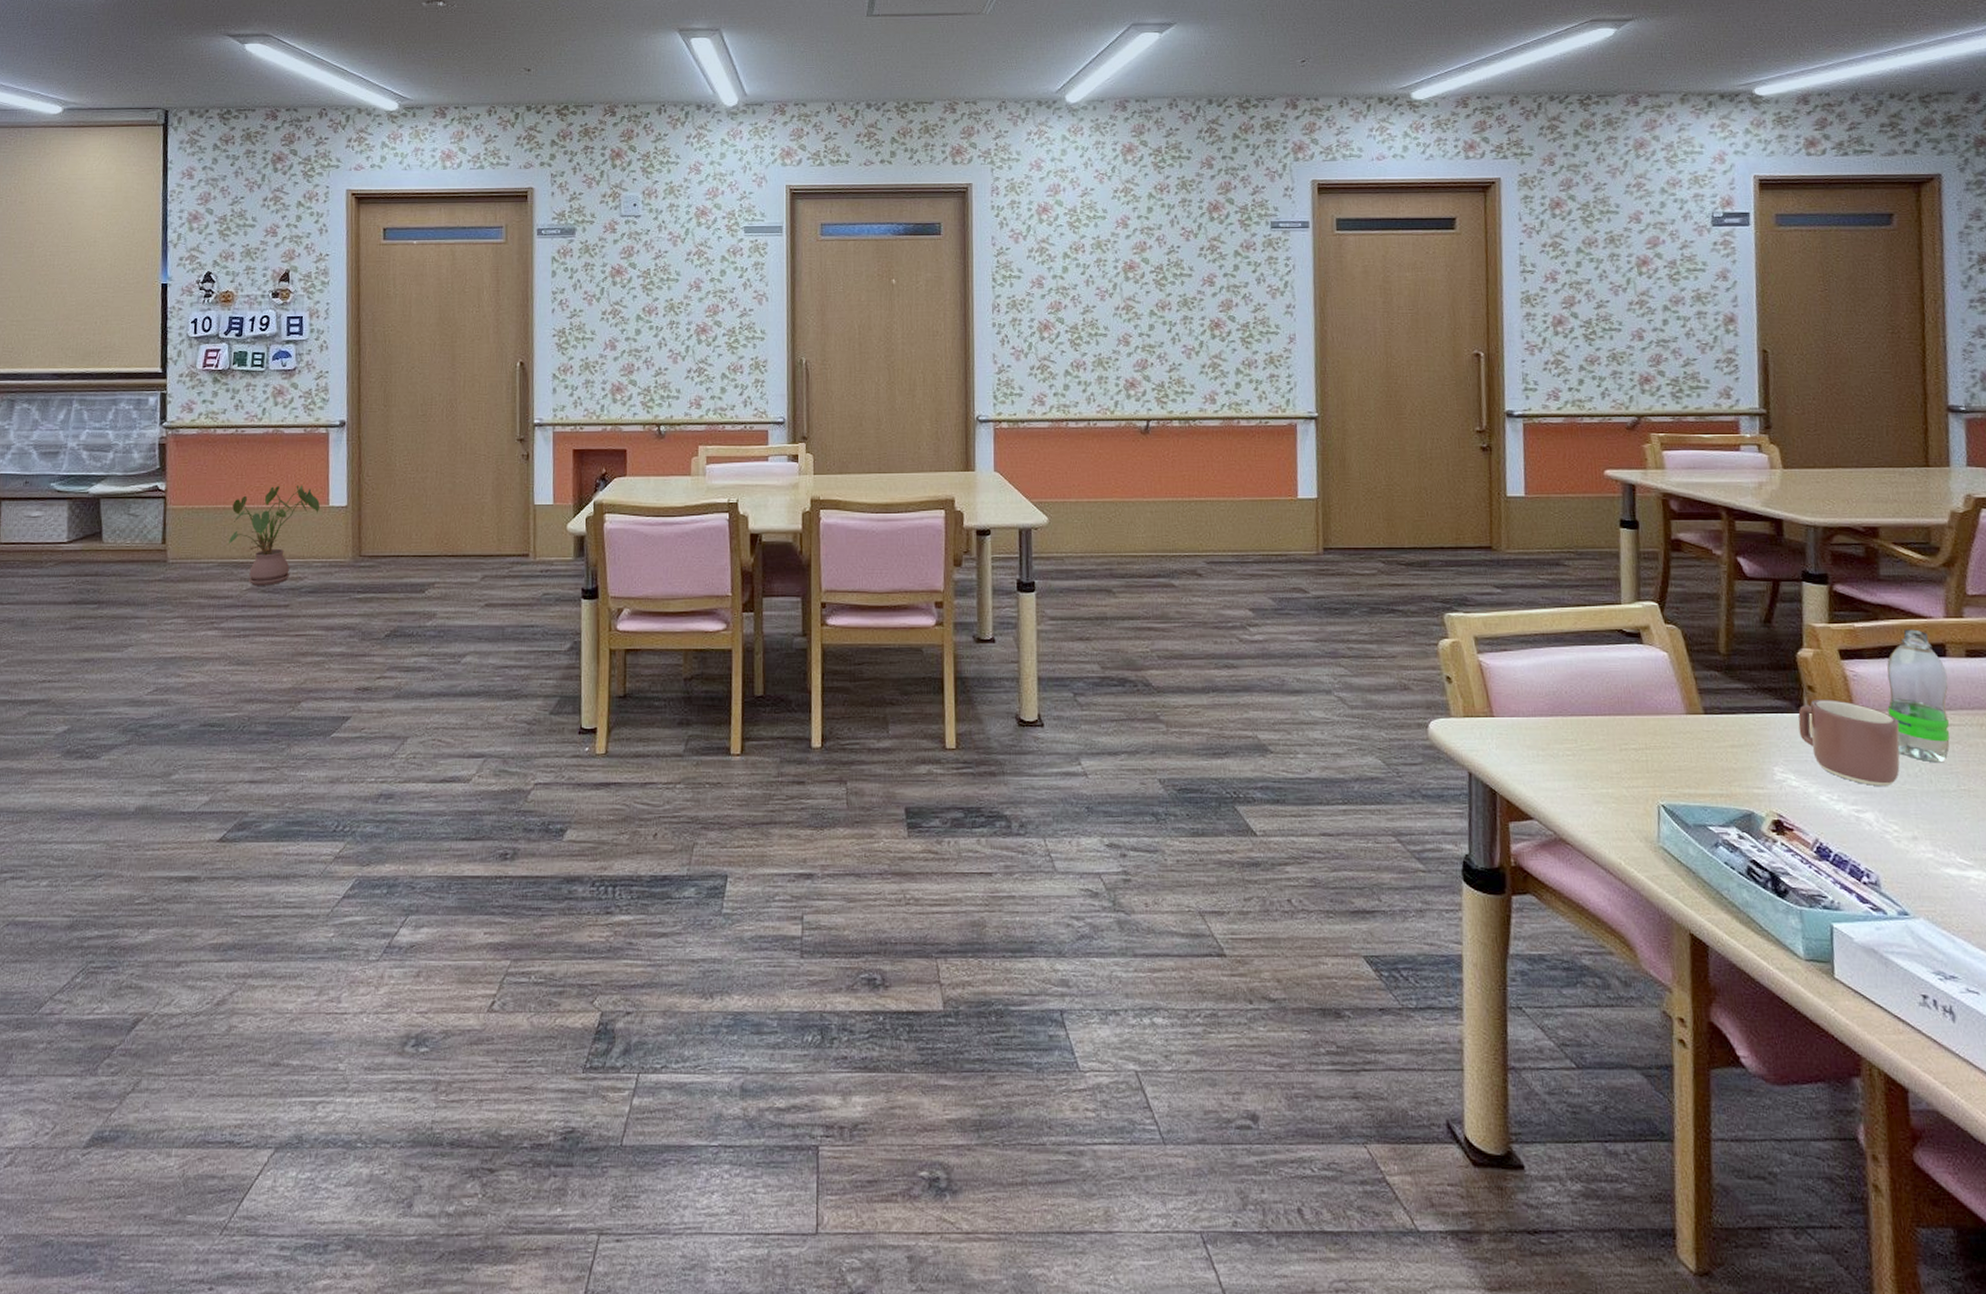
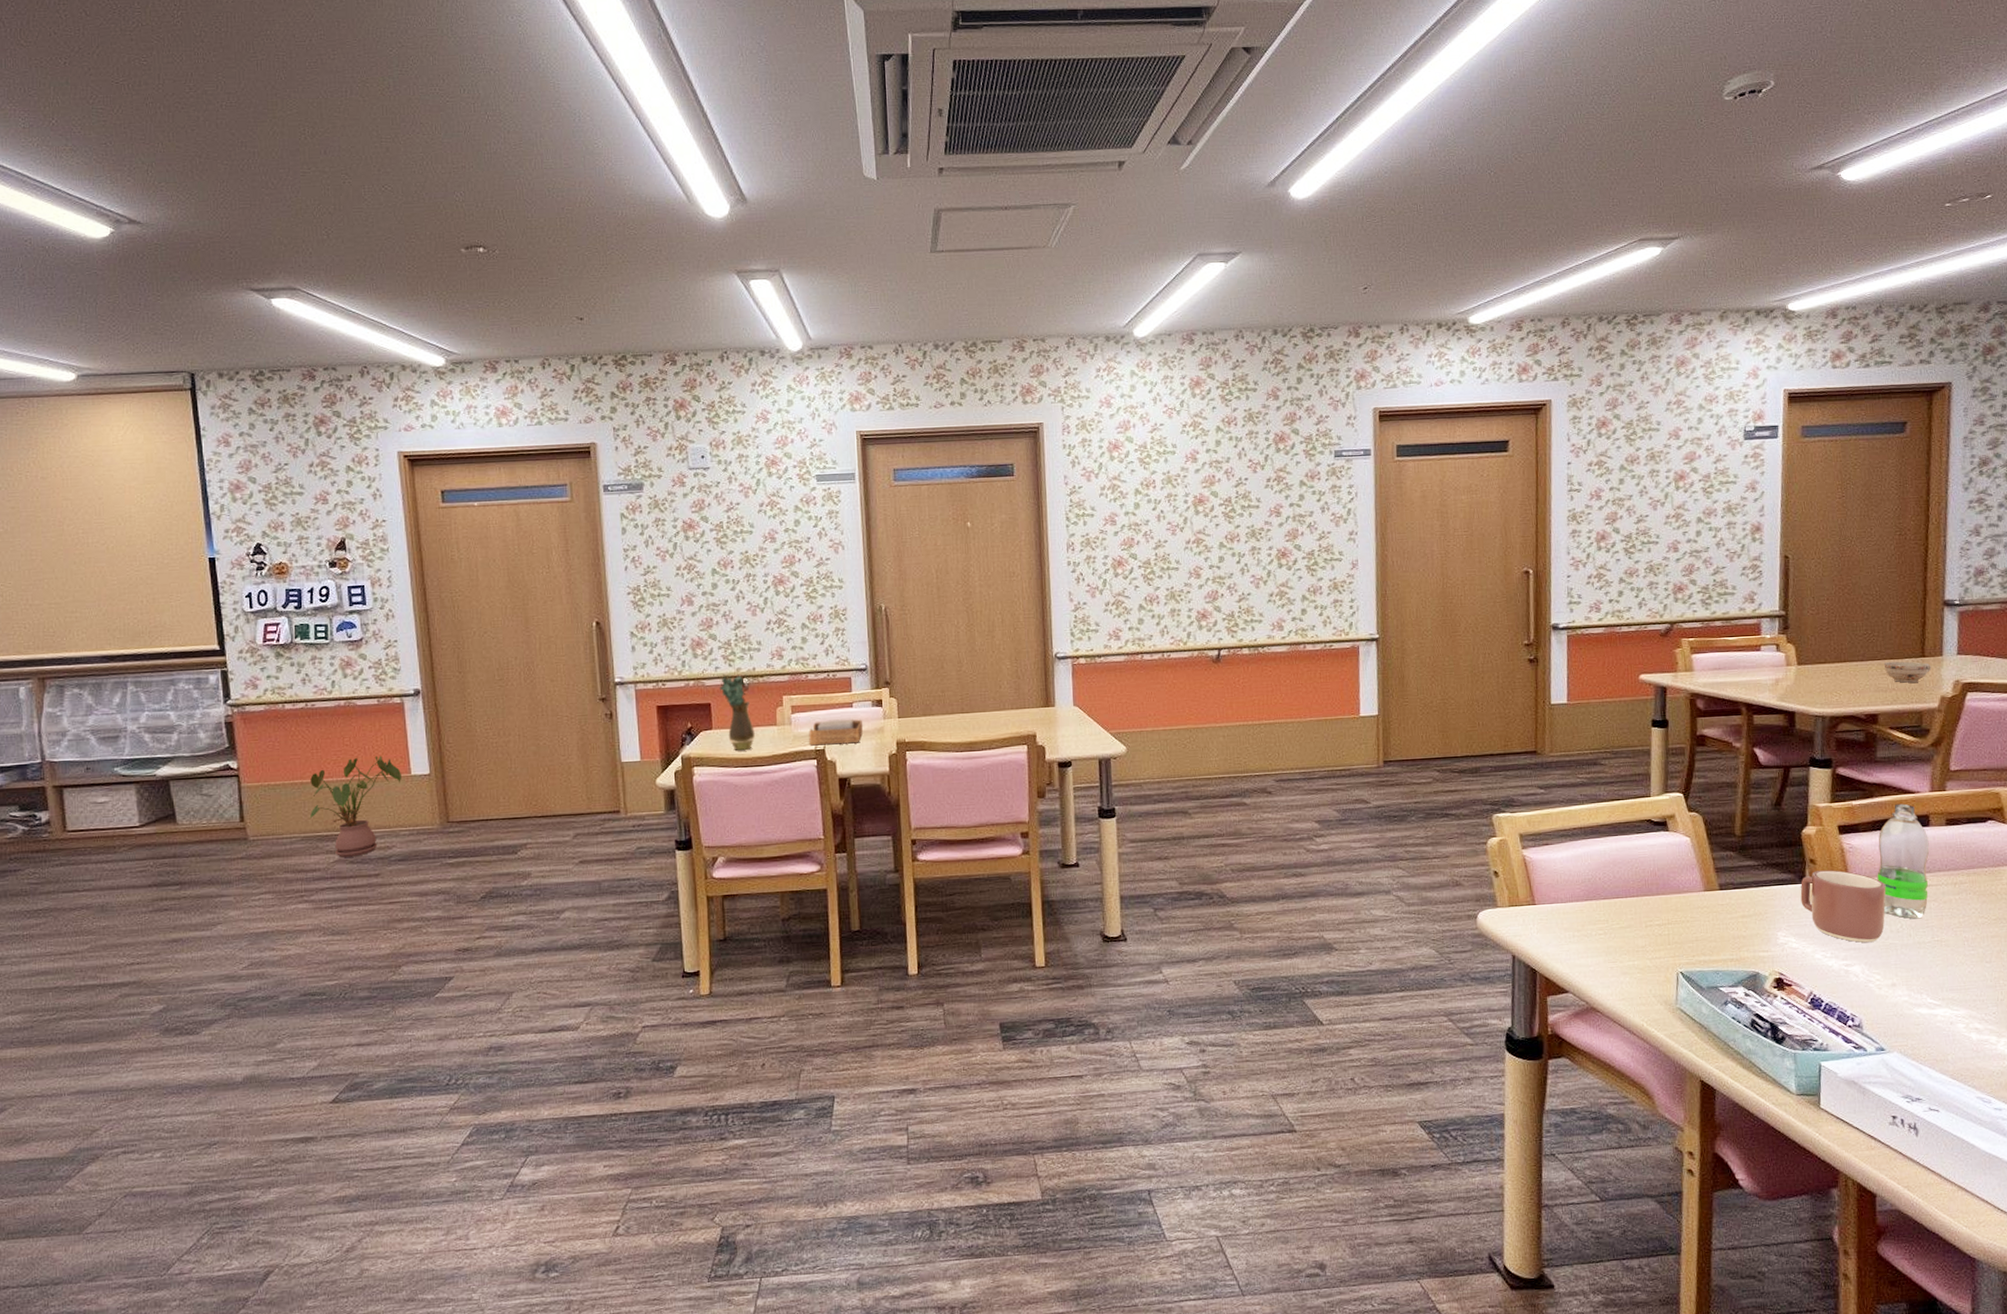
vase: none [636,420,668,499] -> present [720,673,755,750]
napkin holder: none [722,473,778,499] -> present [809,718,864,746]
teacup: none [1883,470,1938,494] -> present [1884,661,1931,683]

